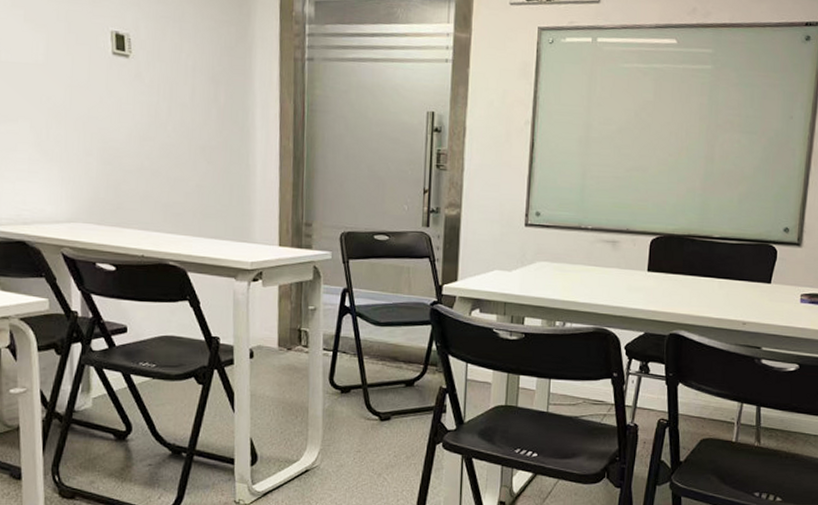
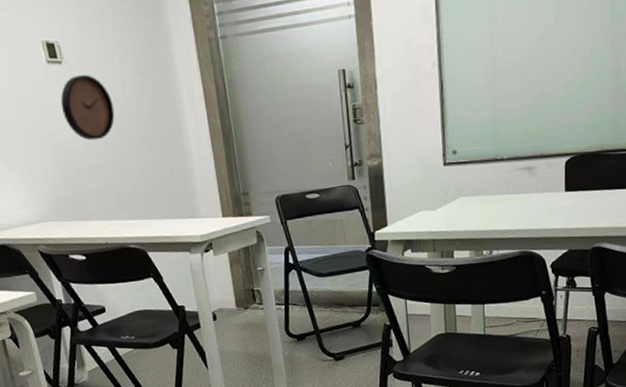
clock: none [119,72,178,143] -> present [61,74,115,141]

